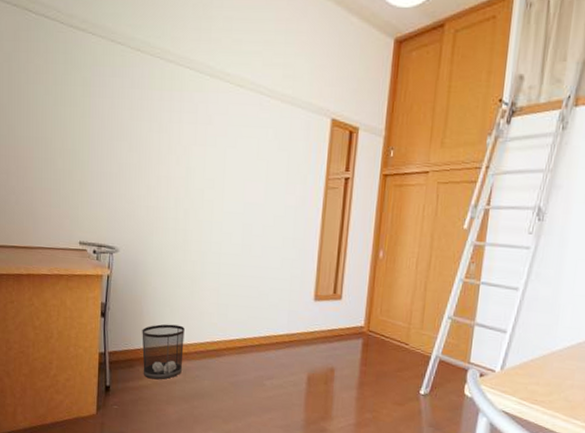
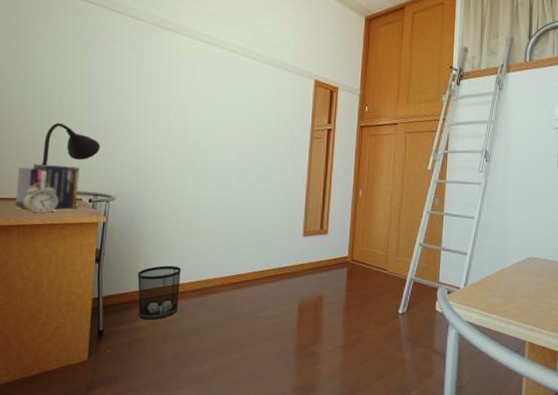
books: none [25,211,83,260] -> present [15,164,80,210]
alarm clock: none [31,231,64,264] -> present [23,183,58,214]
desk lamp: none [48,167,103,213] -> present [42,122,100,165]

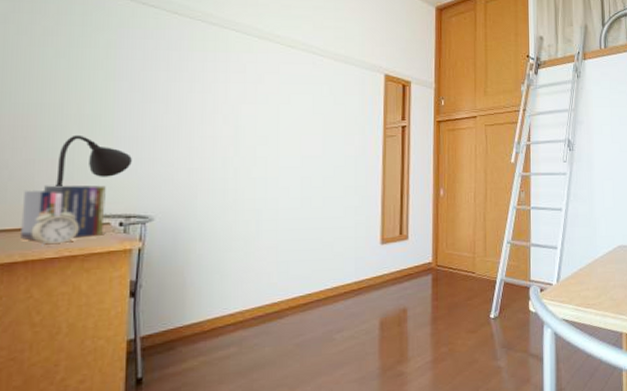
waste bin: present [137,265,181,320] -> none [185,291,239,359]

